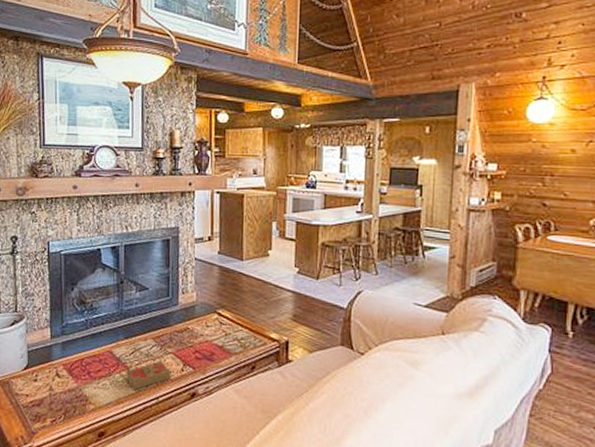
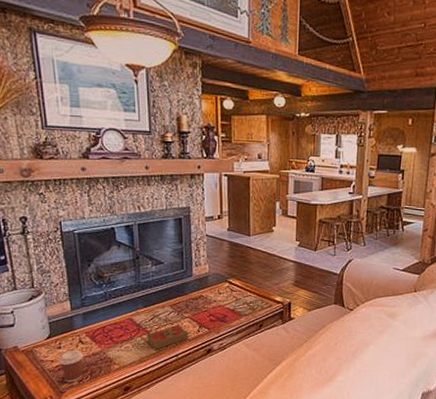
coffee cup: none [34,383,58,422] -> present [59,349,83,383]

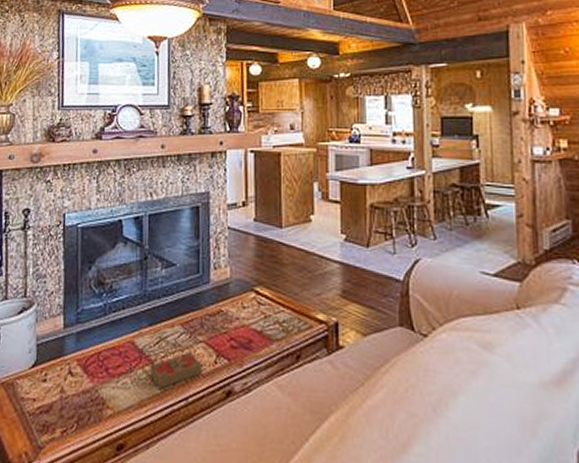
coffee cup: present [59,349,83,383] -> none [42,384,71,434]

